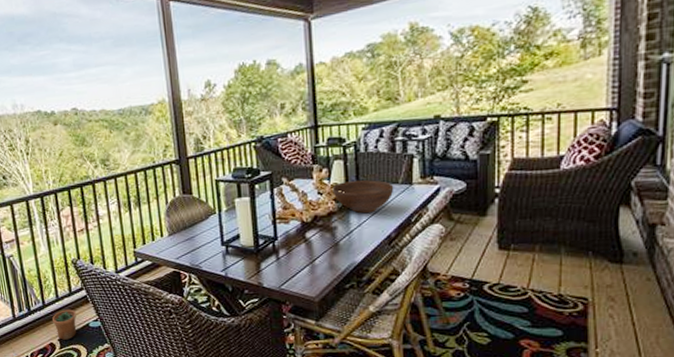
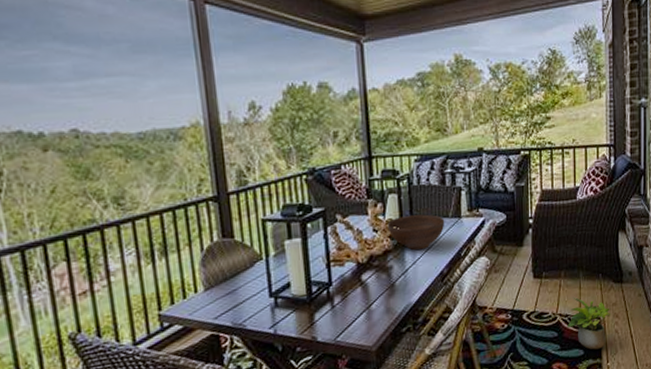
potted plant: none [540,273,604,332] -> present [566,297,611,350]

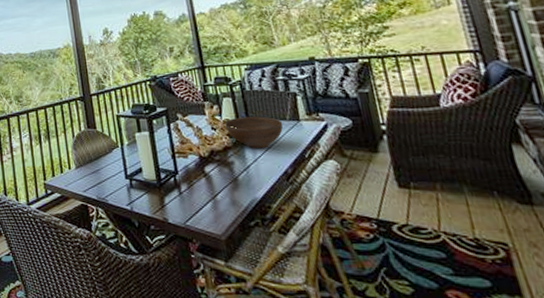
potted plant: present [566,297,611,350] -> none [457,214,525,283]

